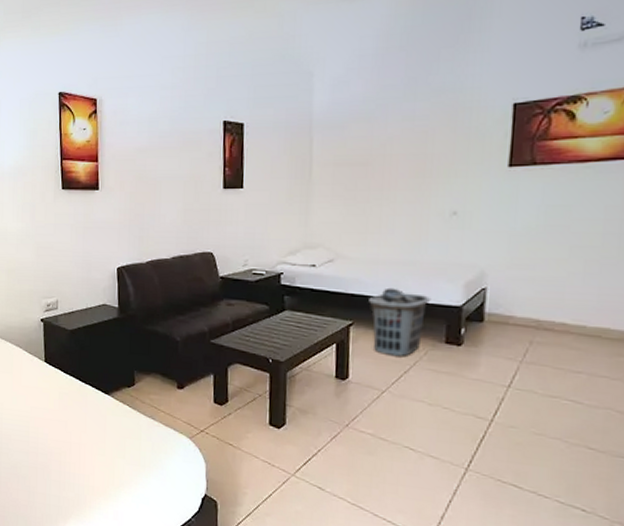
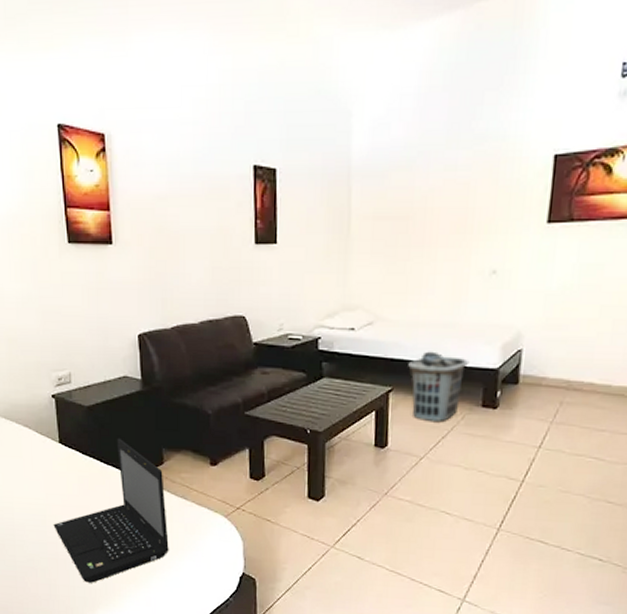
laptop: none [35,359,137,493] -> present [53,438,169,583]

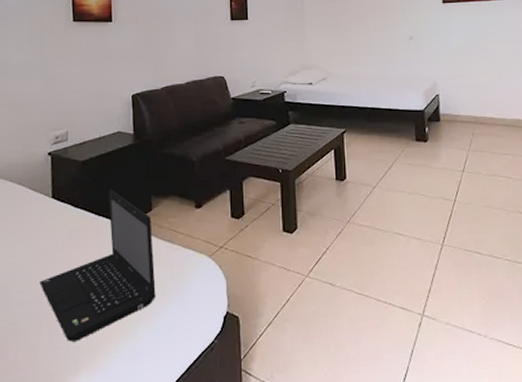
clothes hamper: present [408,351,470,421] -> none [356,98,402,155]

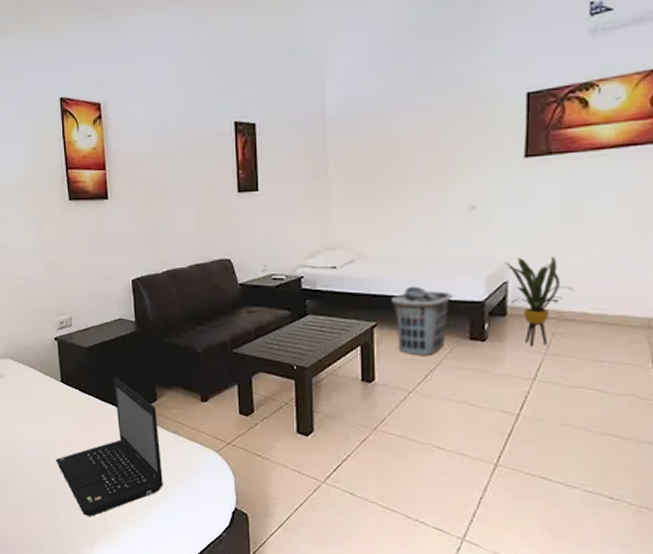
clothes hamper: none [356,98,402,155] -> present [391,286,454,355]
house plant: none [435,76,483,145] -> present [504,257,574,347]

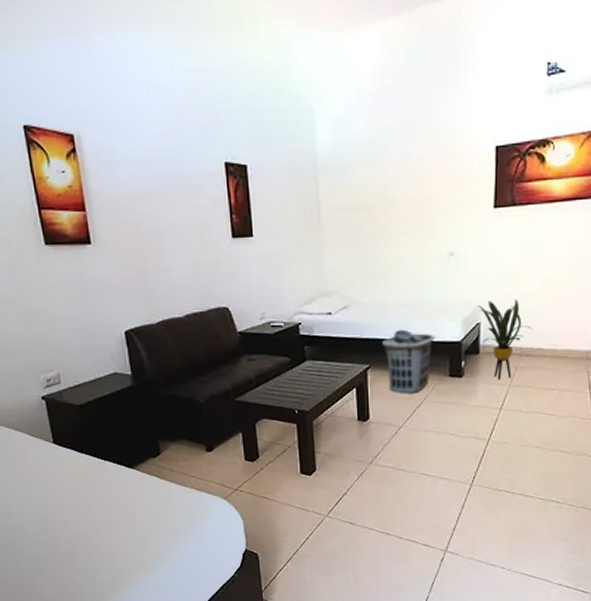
laptop: present [55,376,163,517] -> none [54,433,173,576]

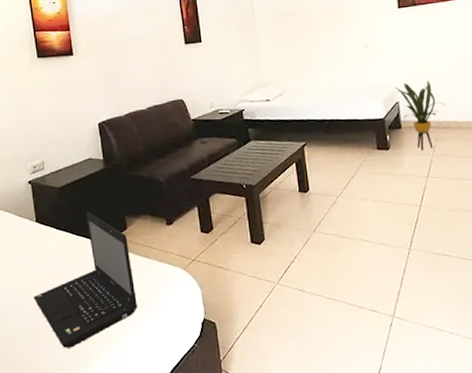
laptop: none [54,433,173,576] -> present [33,211,138,348]
clothes hamper: present [382,329,436,393] -> none [315,110,362,166]

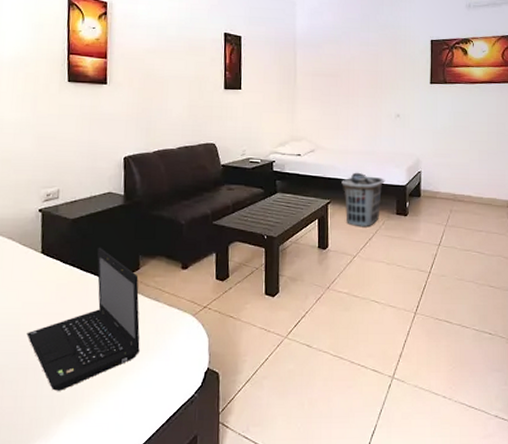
clothes hamper: none [315,110,362,166] -> present [341,172,386,226]
house plant: present [394,80,445,151] -> none [419,154,462,220]

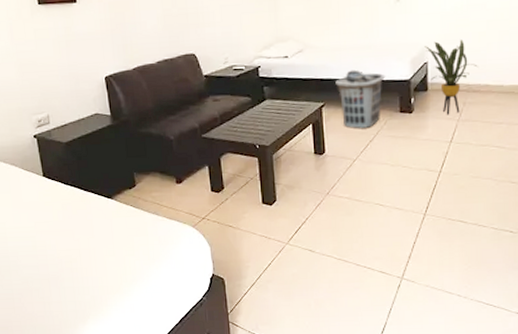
laptop: present [26,247,140,391] -> none [43,167,147,297]
house plant: none [419,154,462,220] -> present [424,40,478,115]

